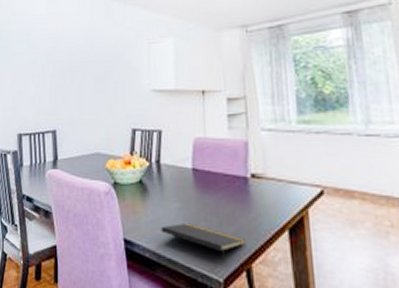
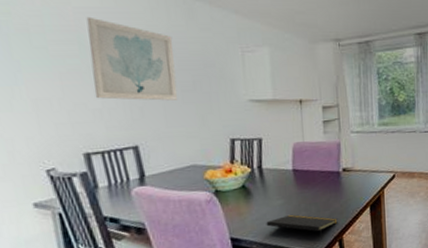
wall art: none [32,21,93,90] -> present [86,16,178,101]

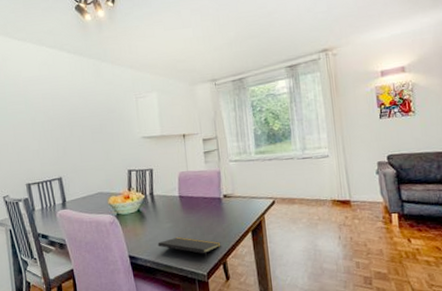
wall art: present [86,16,178,101] -> none [30,83,89,143]

